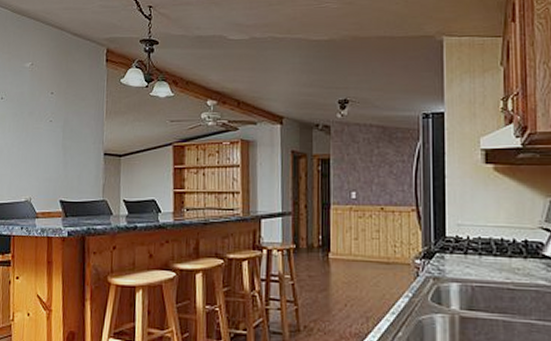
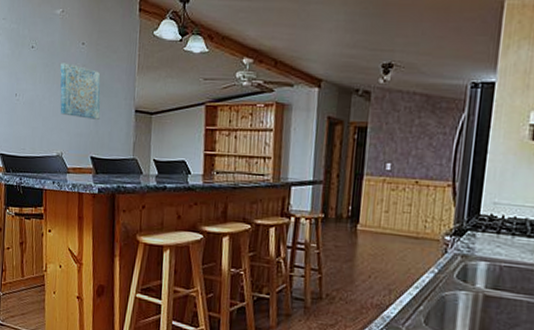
wall art: none [29,112,70,164] -> present [60,63,101,119]

